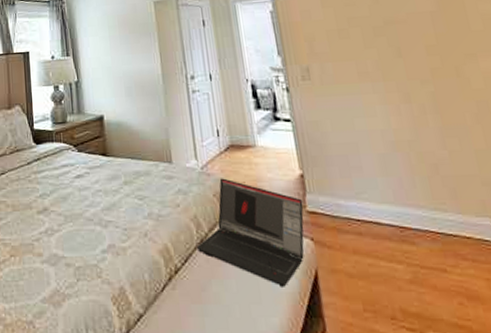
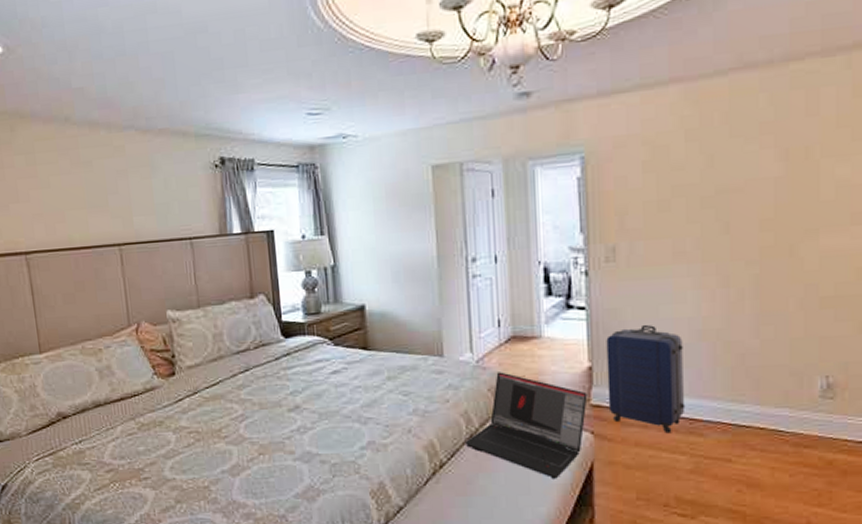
suitcase: none [312,135,394,241] -> present [606,324,685,434]

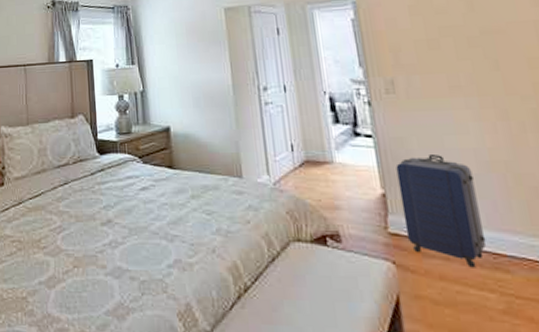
laptop: present [464,372,588,479] -> none [267,195,385,311]

